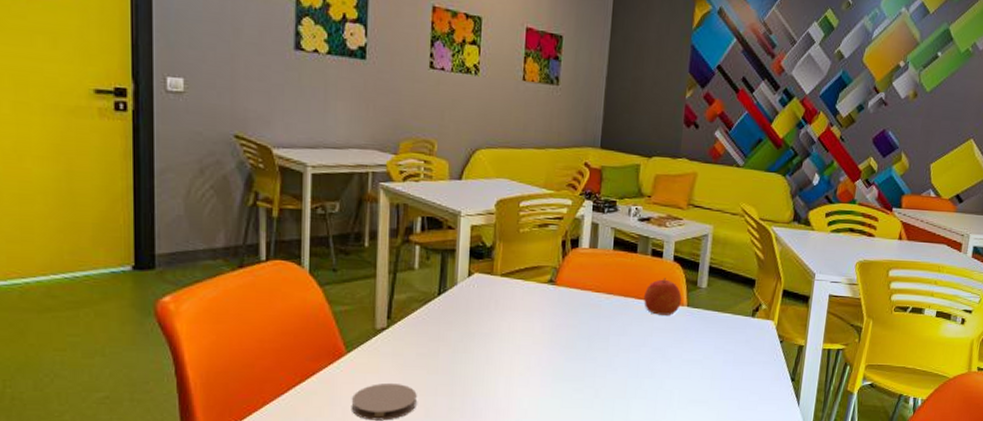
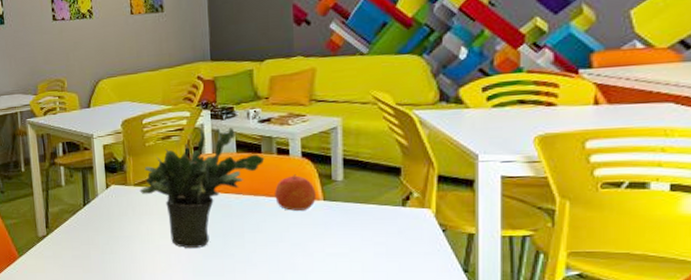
potted plant: none [506,216,640,349] -> present [139,124,265,248]

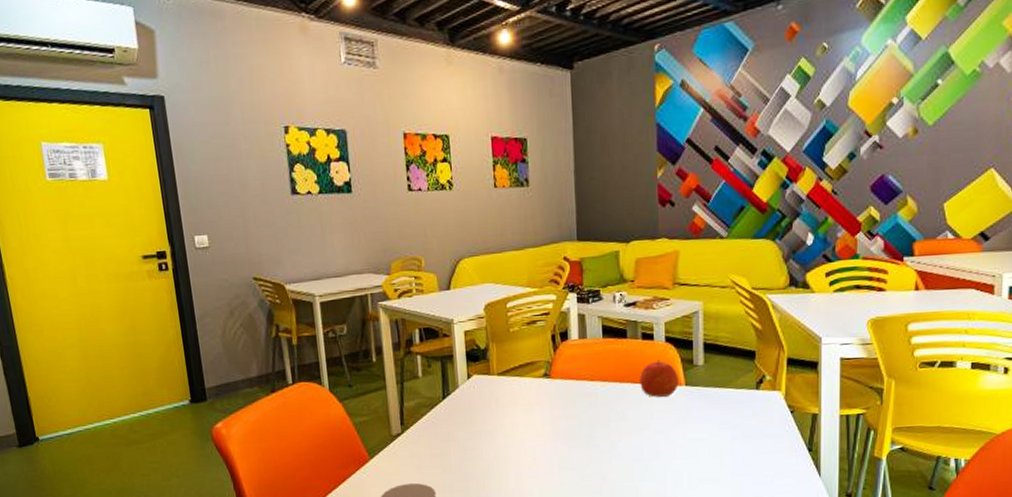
potted plant: present [139,124,265,248] -> none [503,308,630,440]

